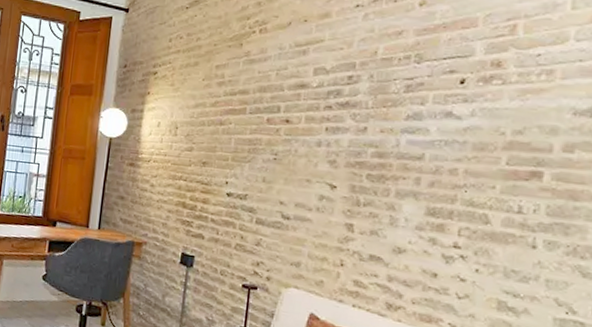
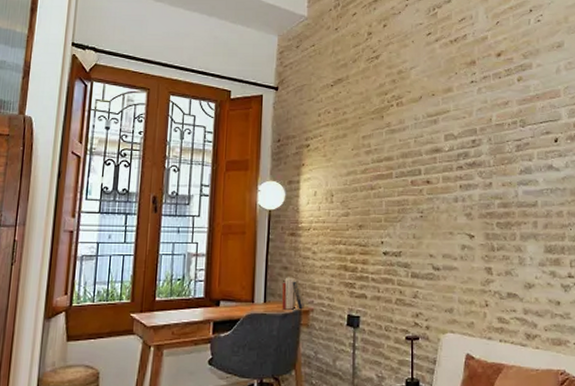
books: none [115,207,138,241] -> present [281,277,304,310]

